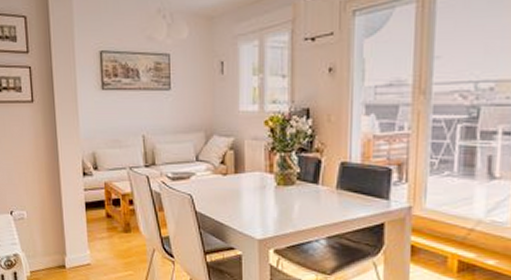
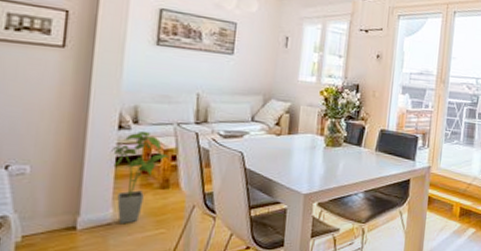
house plant: none [81,176,127,265] -> present [111,130,170,225]

